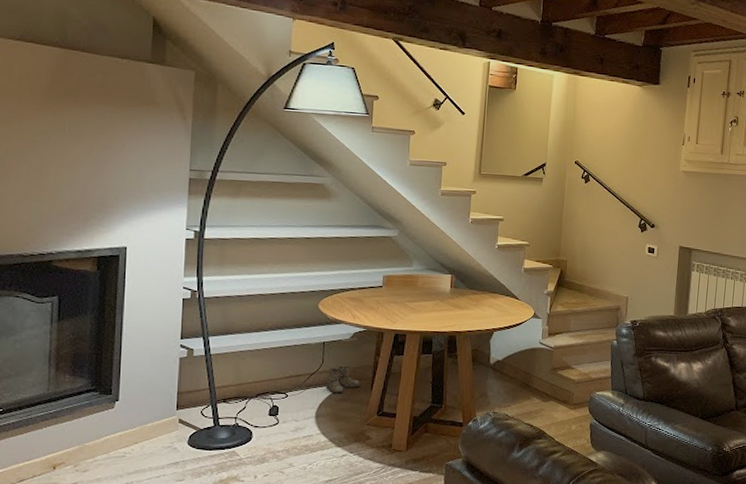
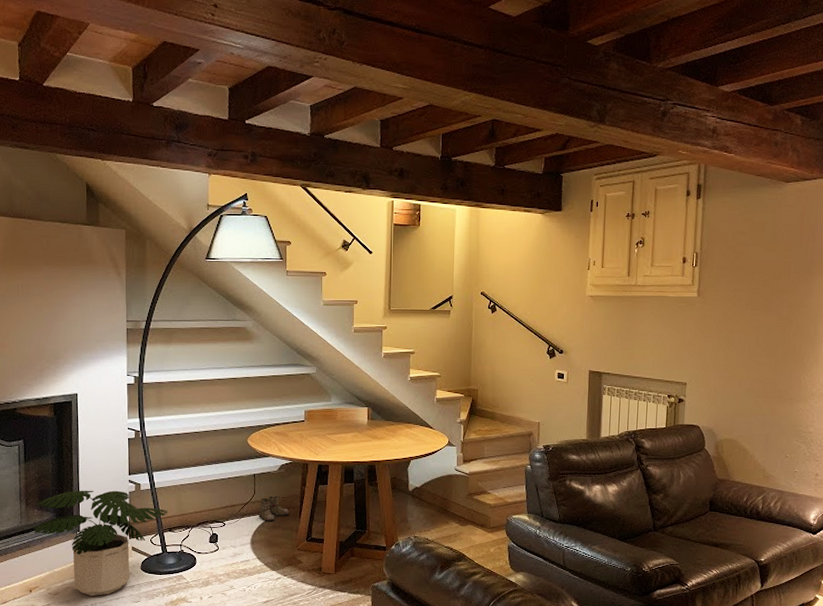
potted plant: none [62,354,223,474] -> present [33,490,168,596]

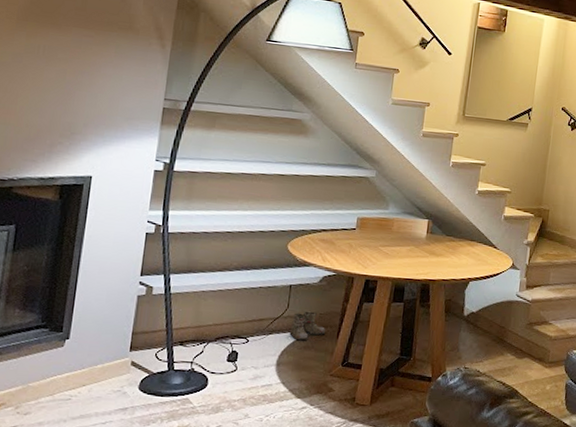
potted plant: present [33,490,168,596] -> none [10,289,182,419]

